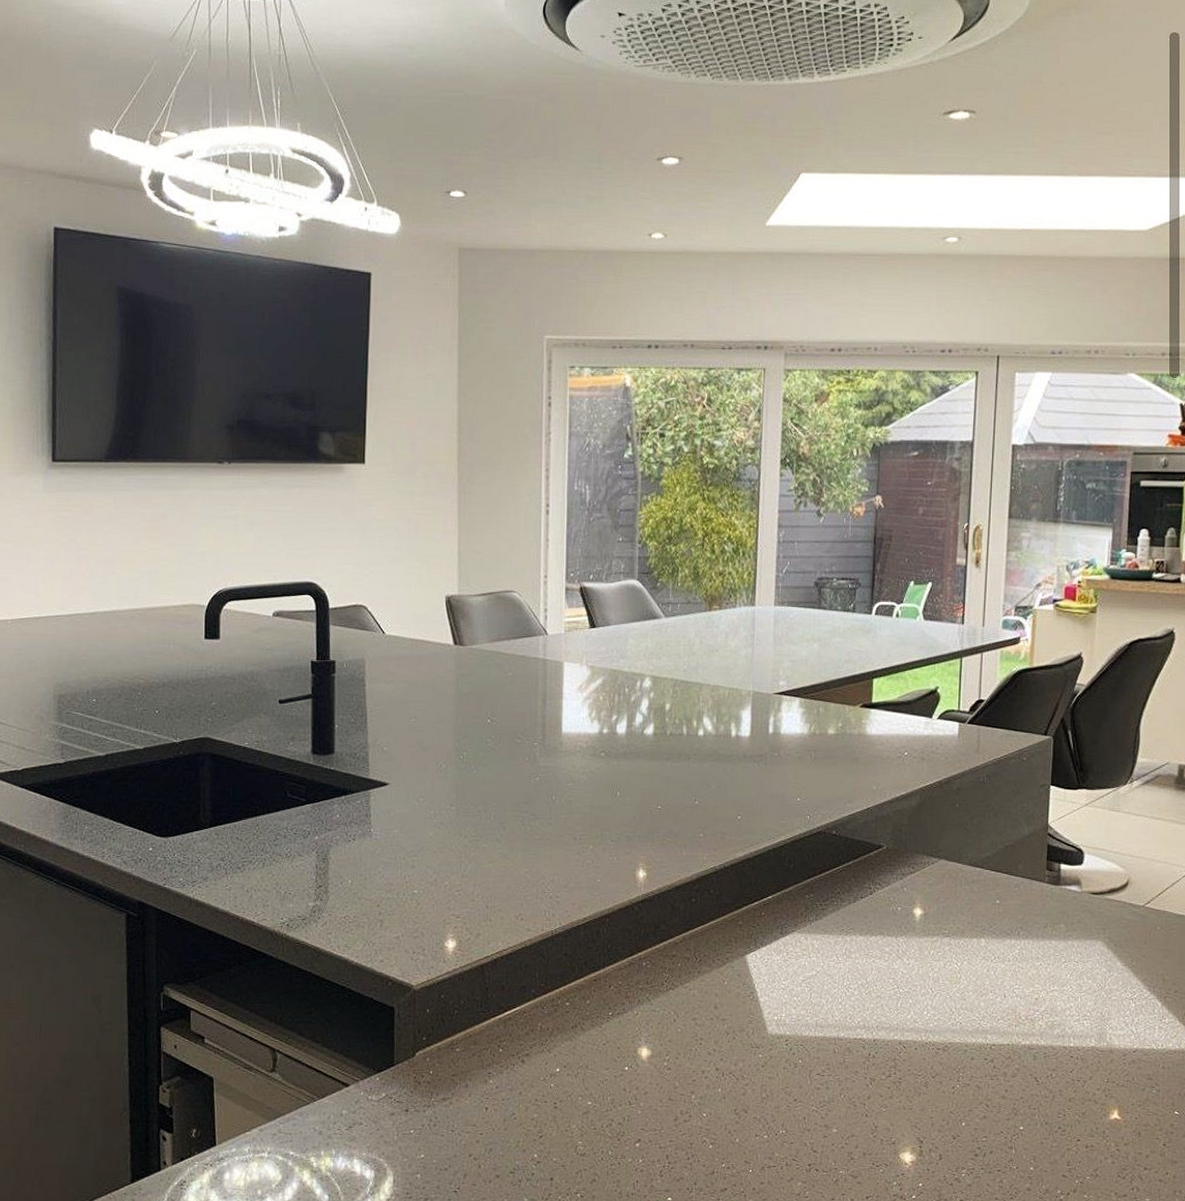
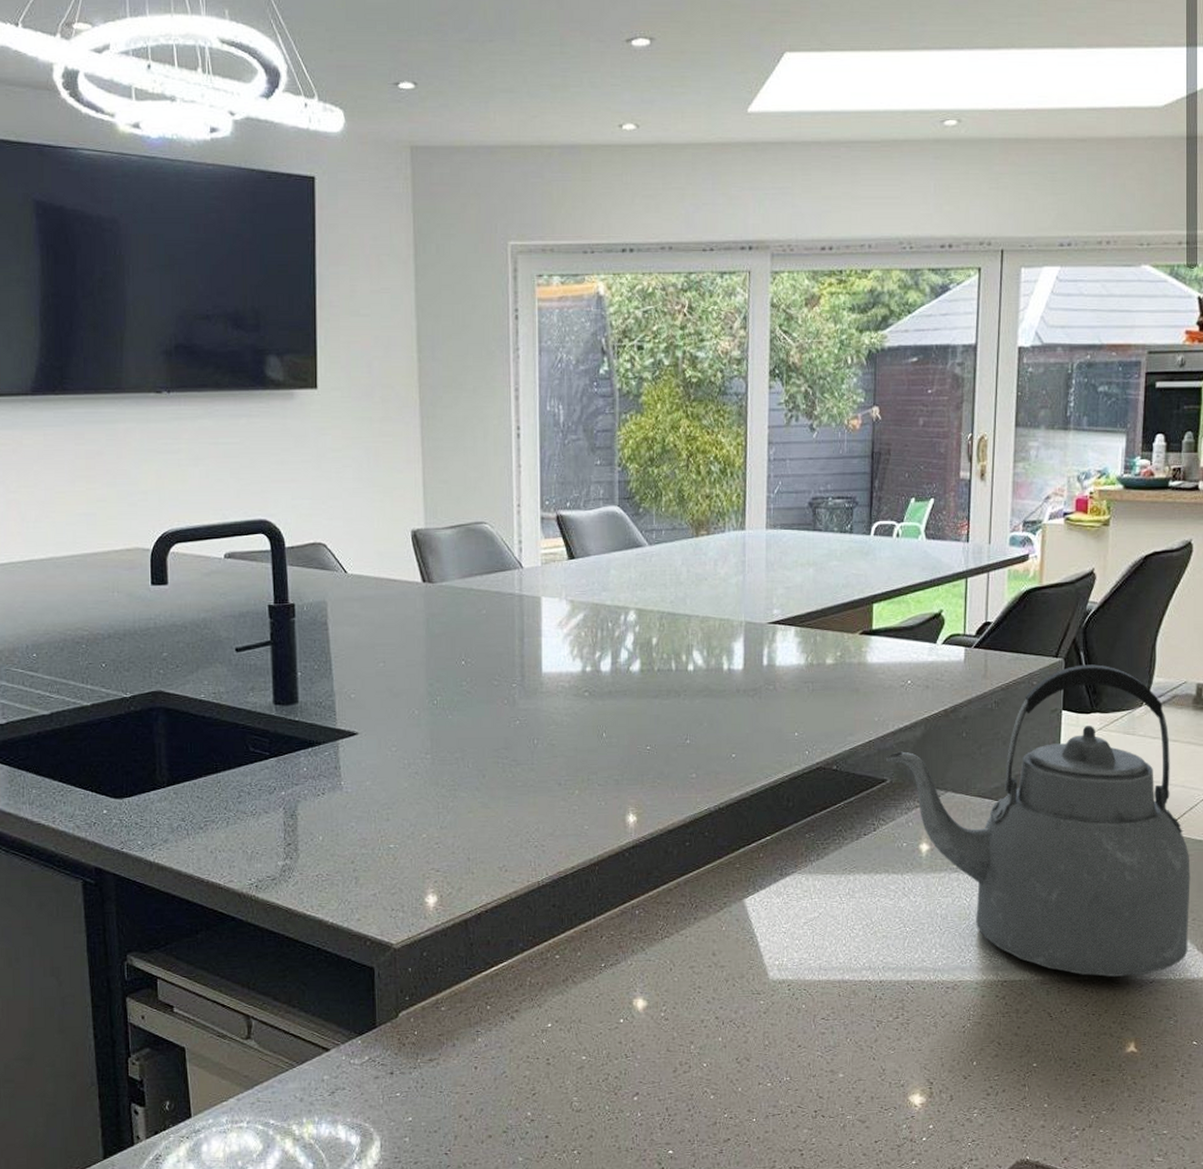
kettle: none [882,743,1172,1046] -> present [885,664,1190,978]

